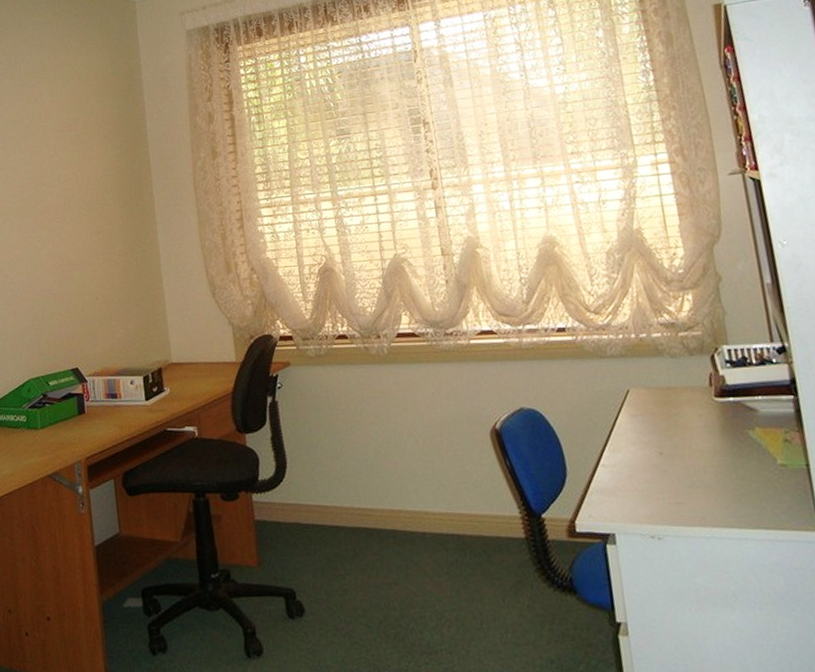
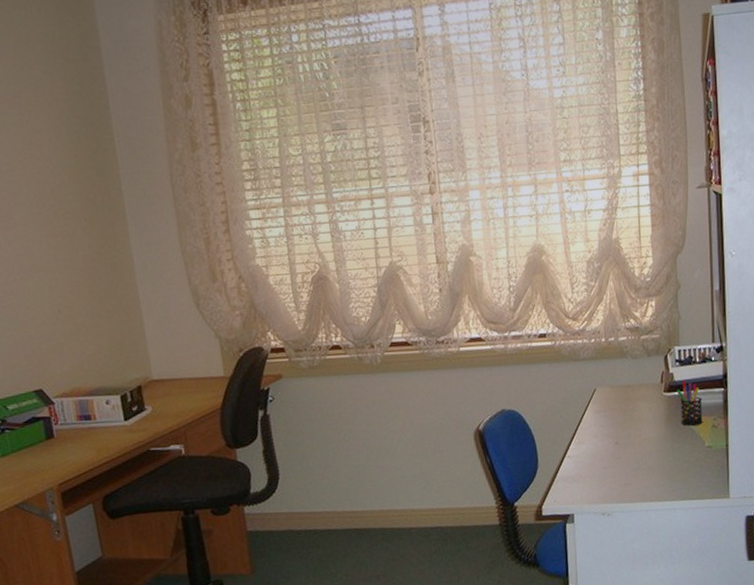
pen holder: none [731,384,771,438] -> present [677,380,703,426]

